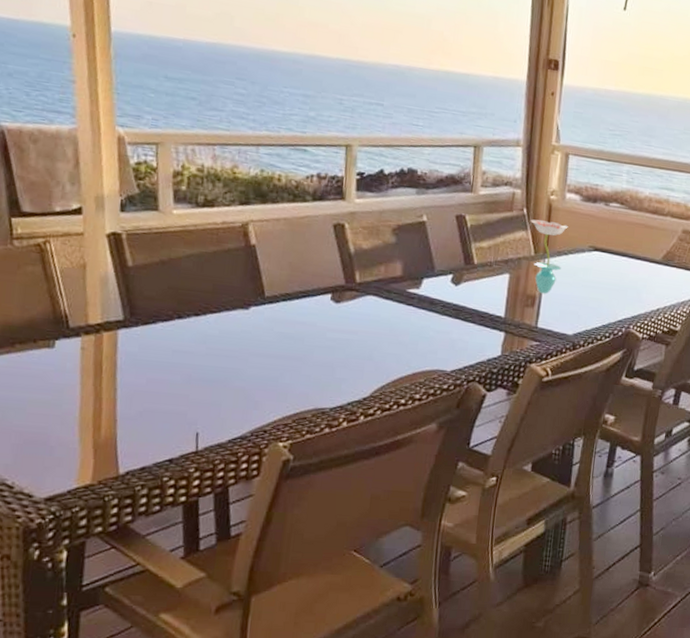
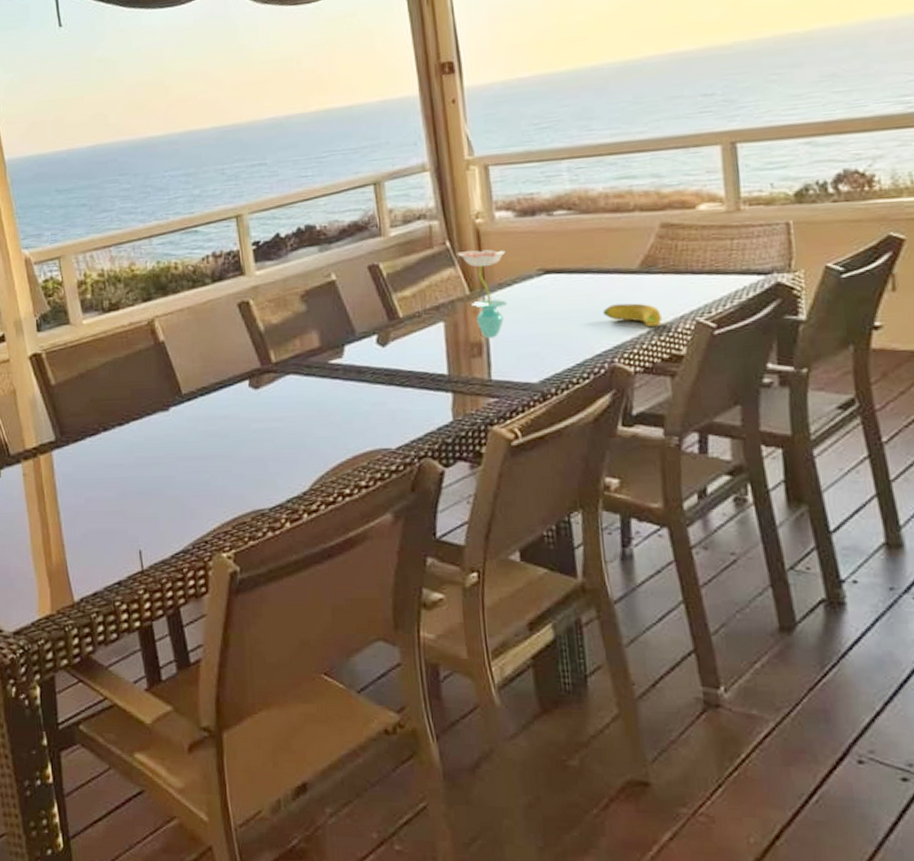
banana: none [629,284,669,306] -> present [602,303,662,327]

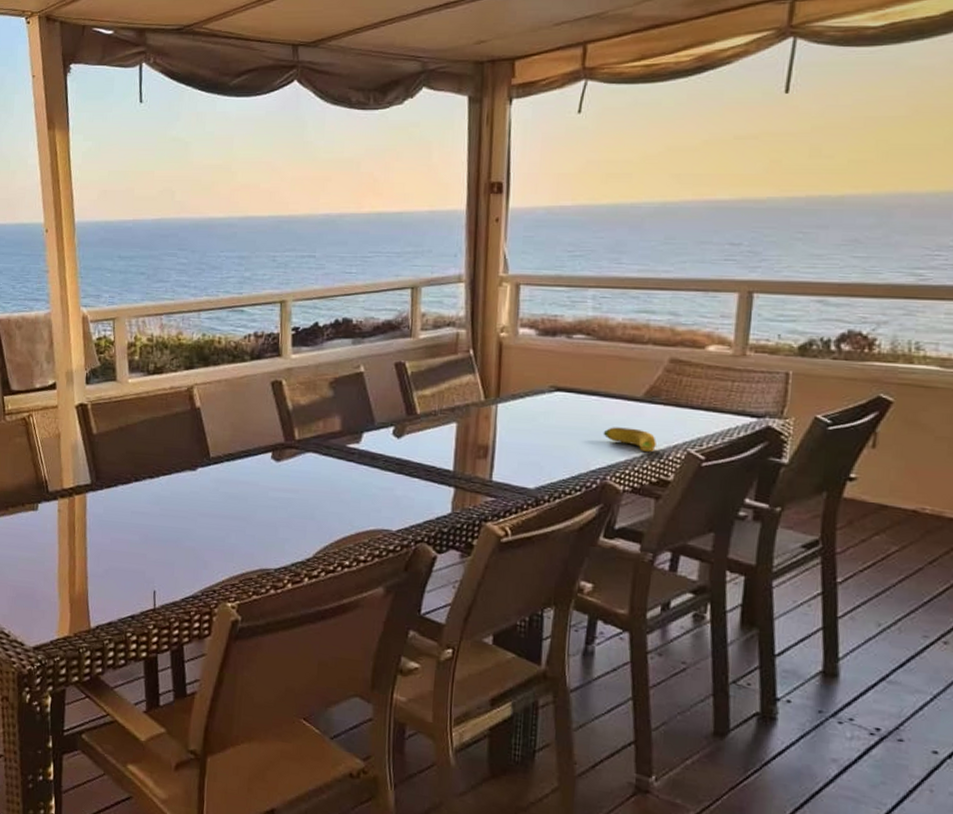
flower: present [457,249,507,349] -> none [478,360,523,452]

